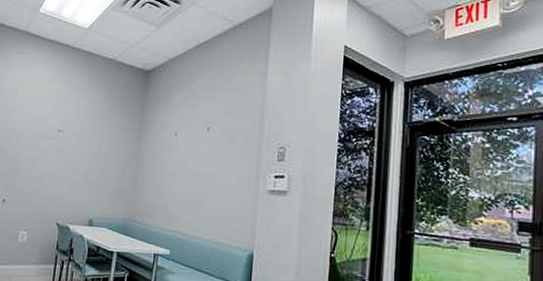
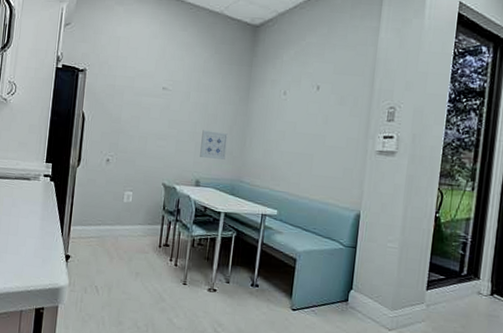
wall art: none [93,170,121,199] -> present [200,130,228,160]

